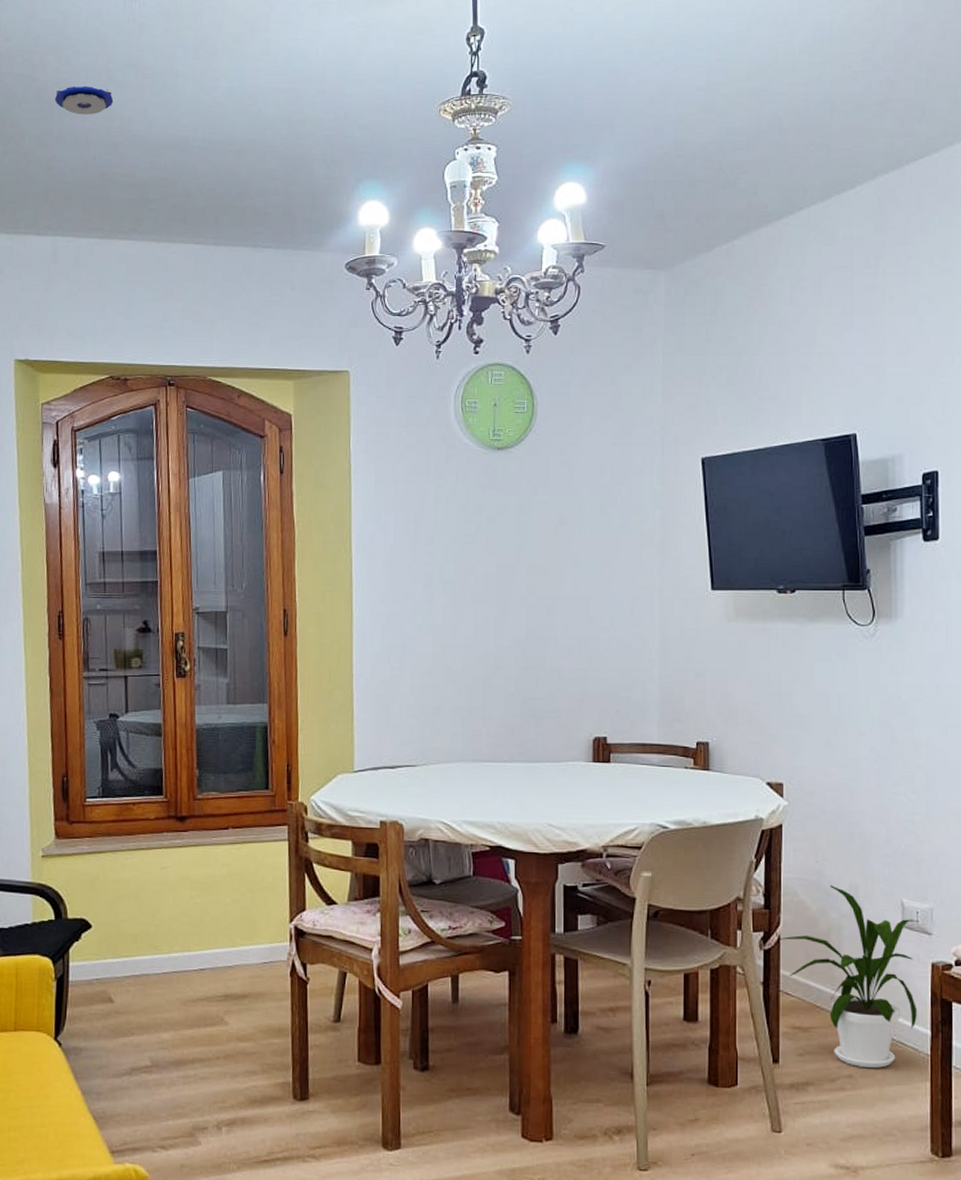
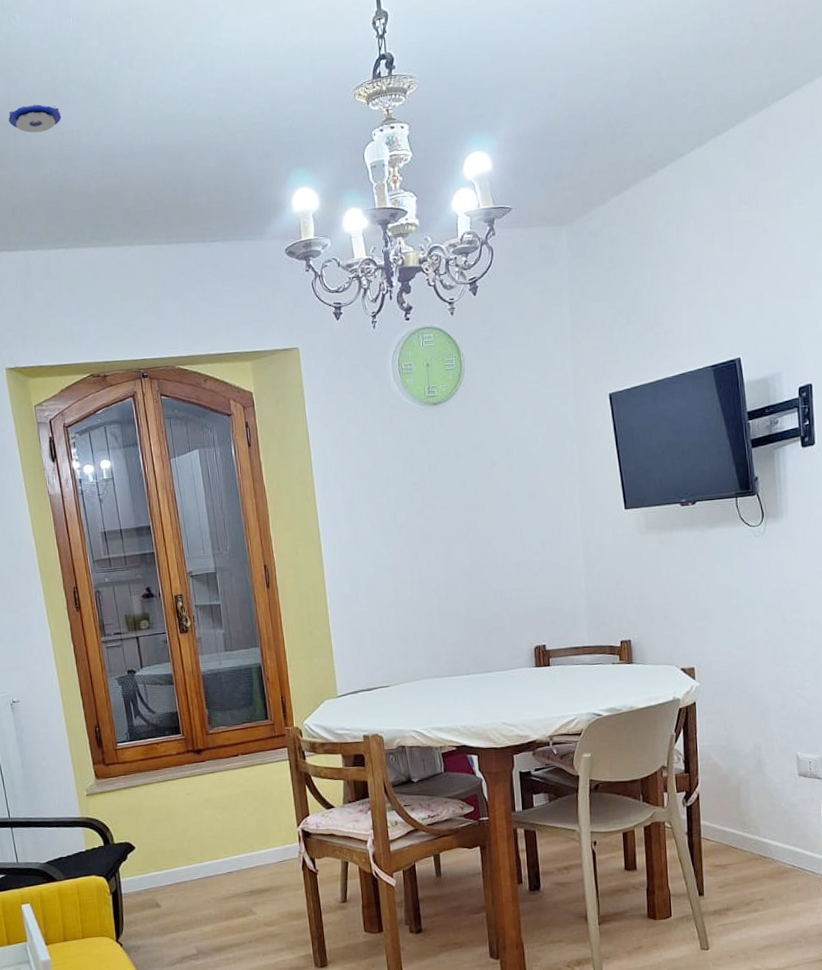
house plant: present [779,885,918,1069] -> none [698,747,813,892]

